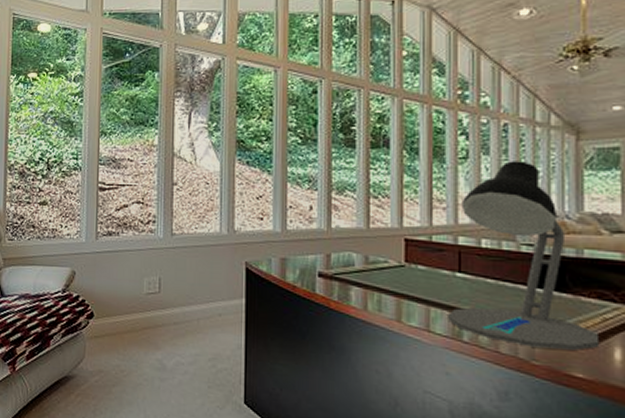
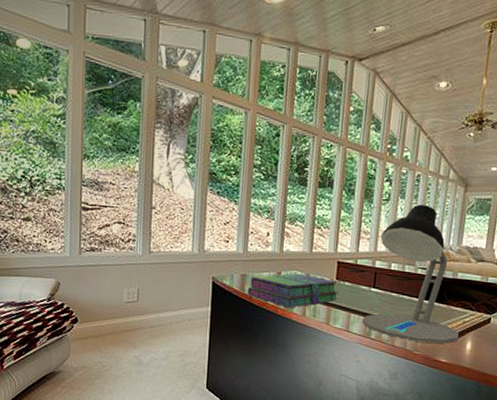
stack of books: none [289,255,411,300] -> present [247,273,339,308]

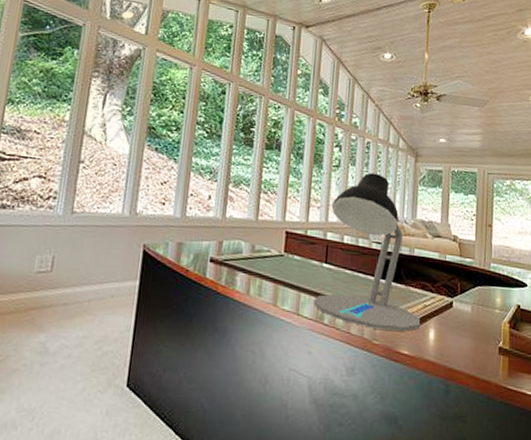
stack of books: present [247,273,339,308] -> none [183,243,288,285]

